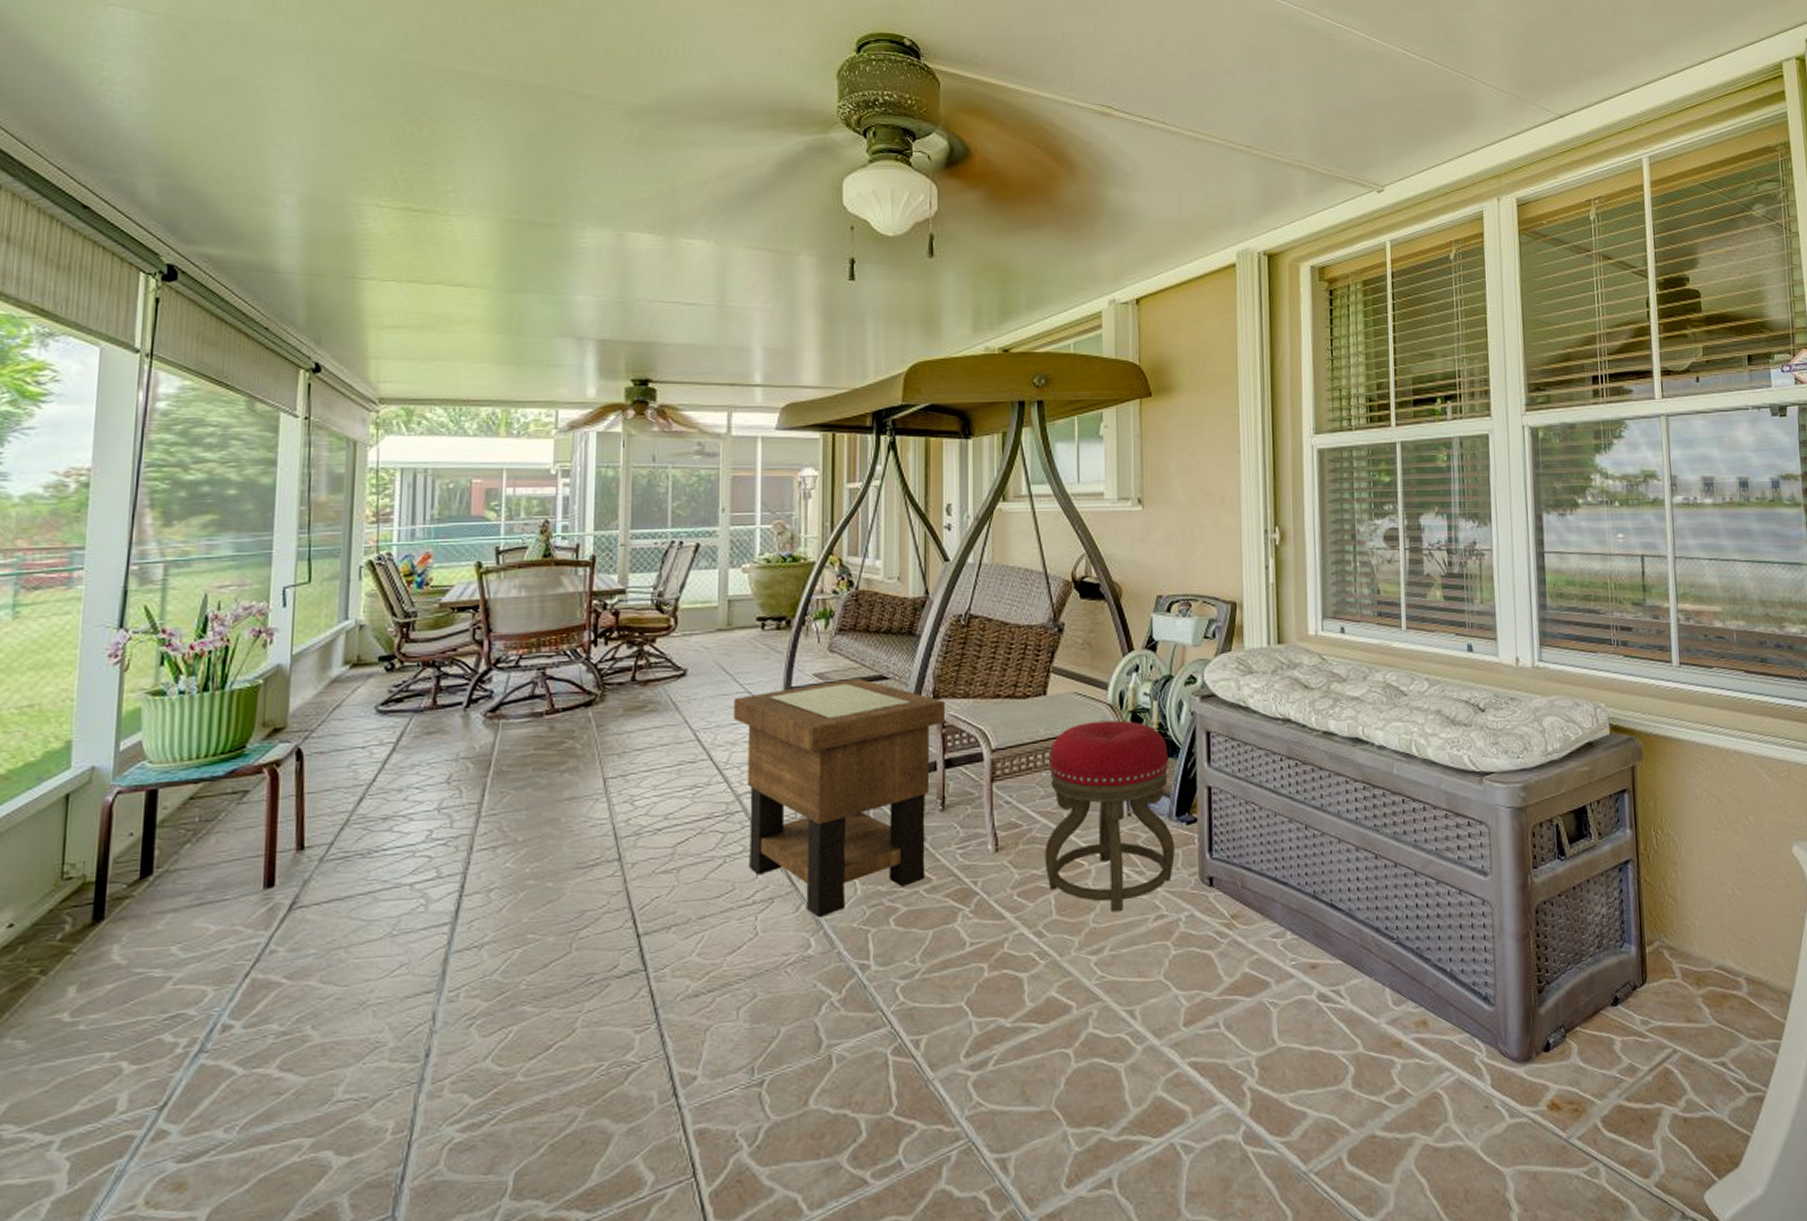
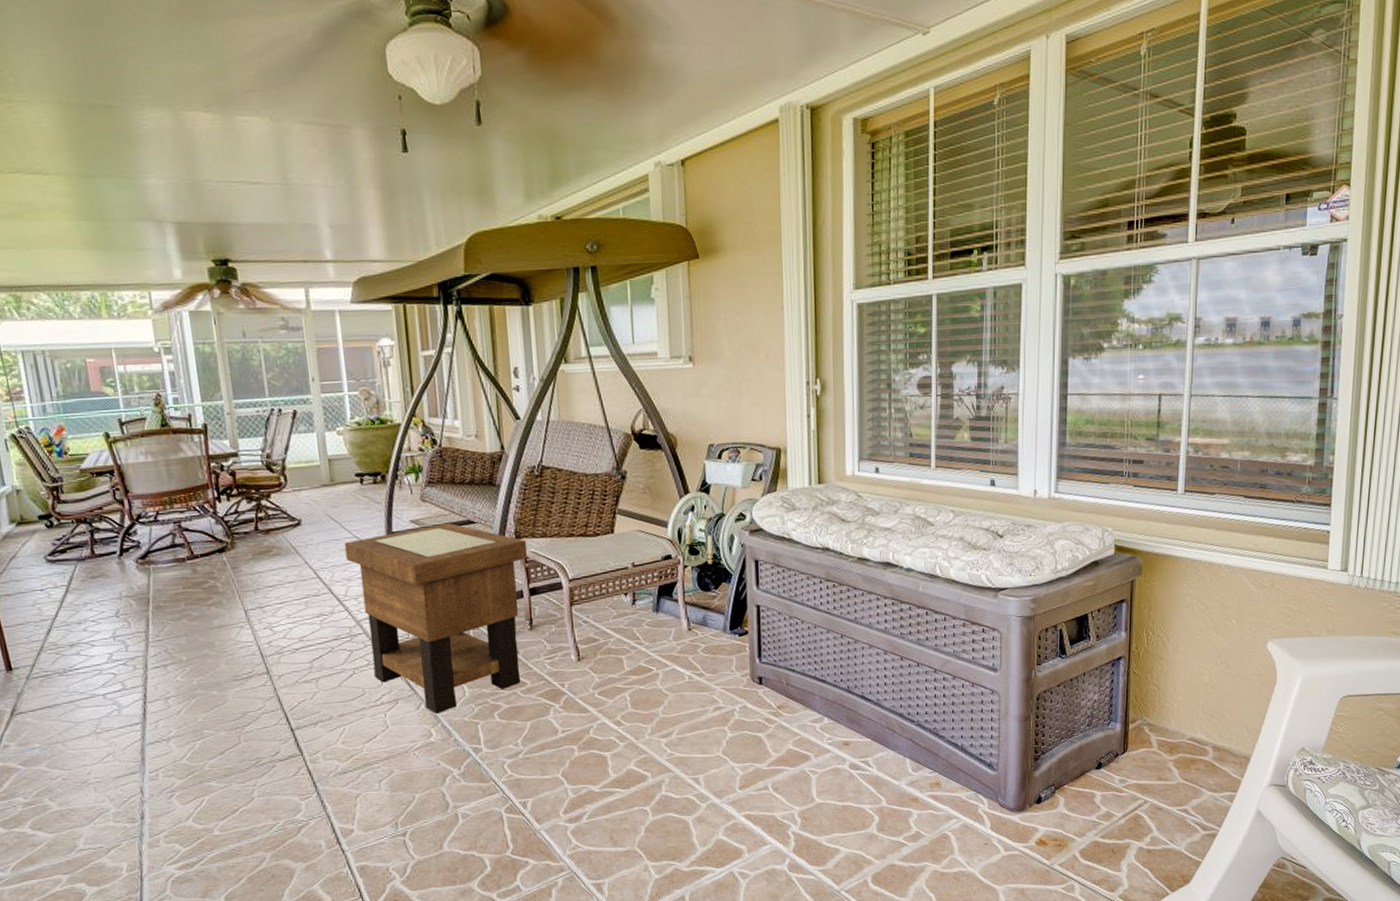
stool: present [1044,720,1175,913] -> none [619,552,729,706]

